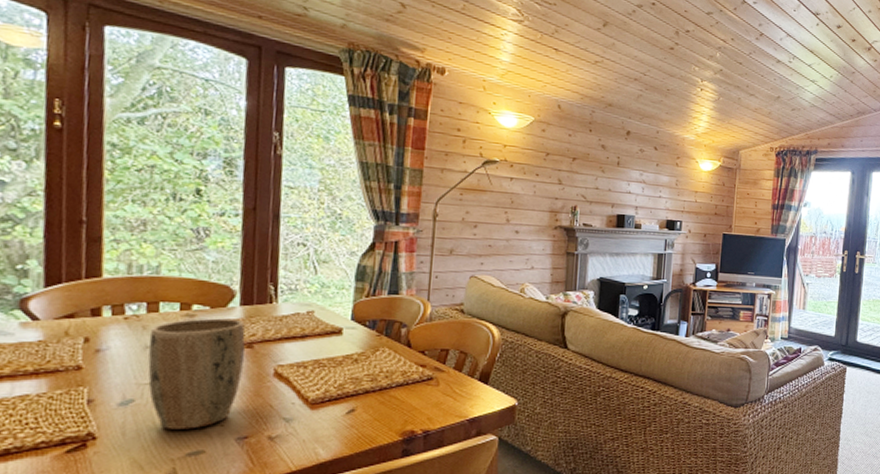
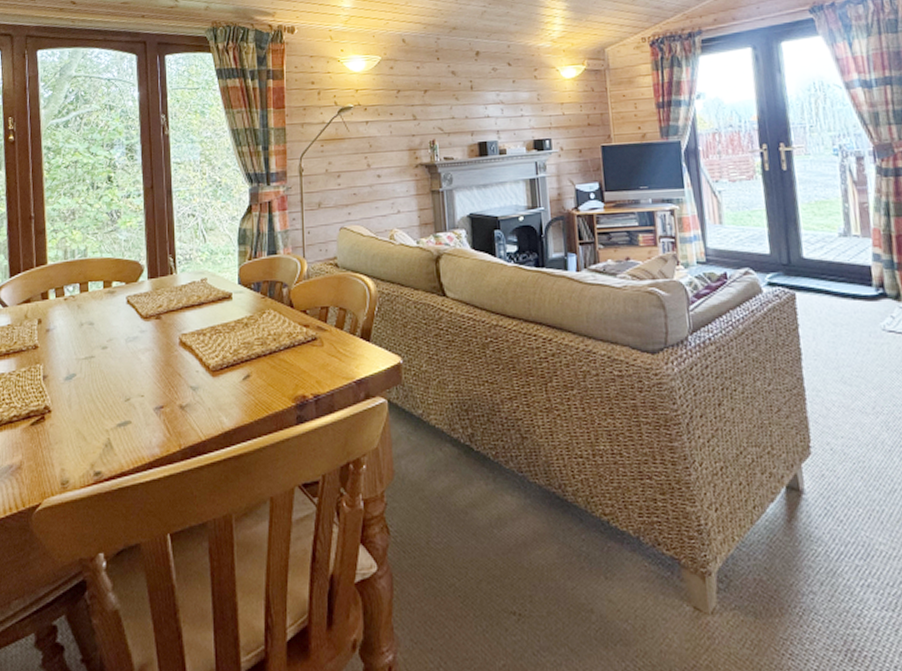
plant pot: present [148,318,246,429] -> none [83,292,155,401]

